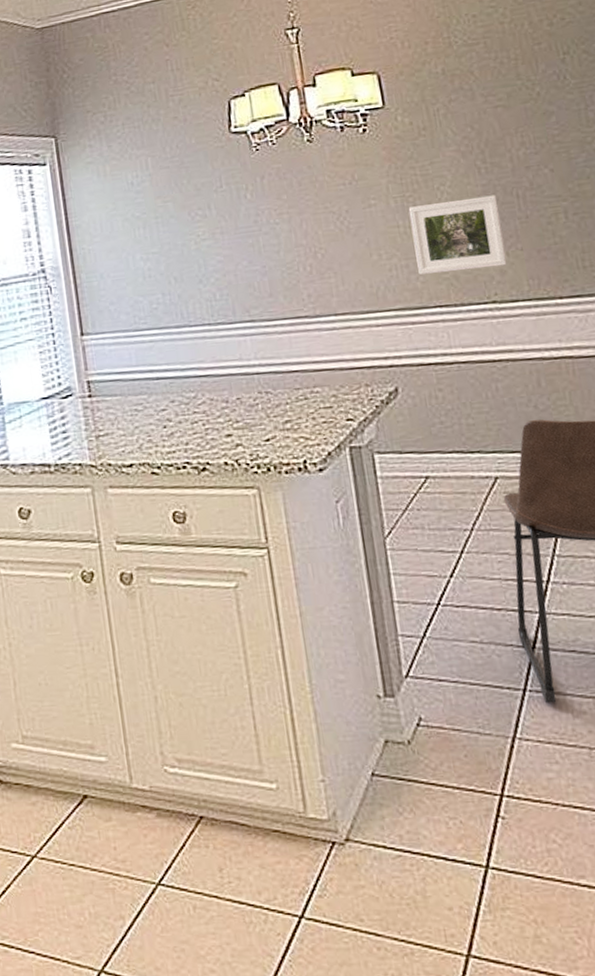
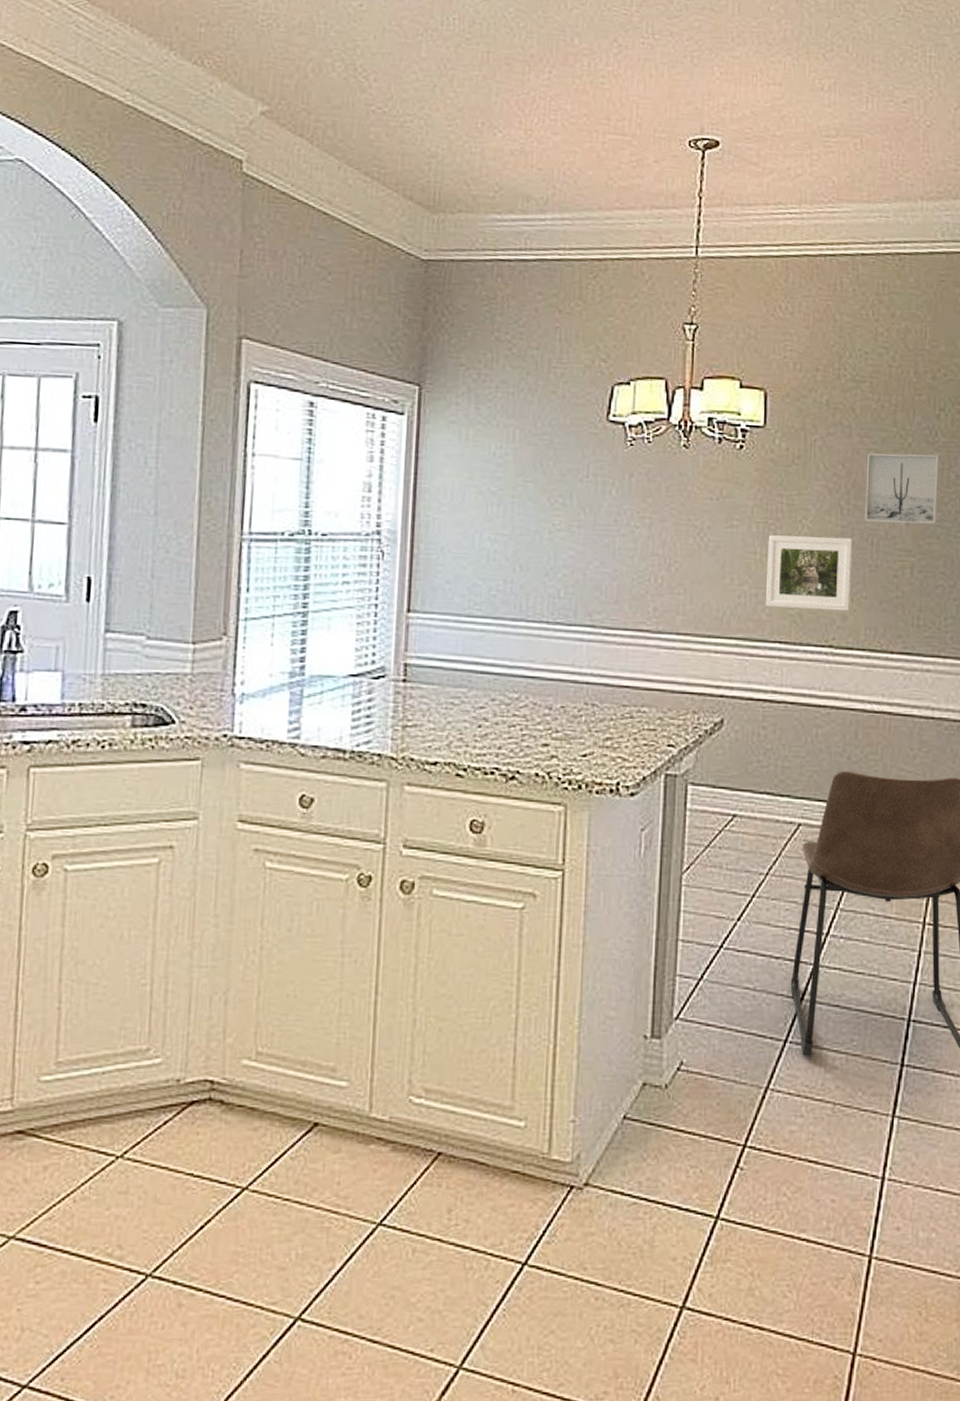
wall art: none [495,97,583,177] -> present [865,453,938,524]

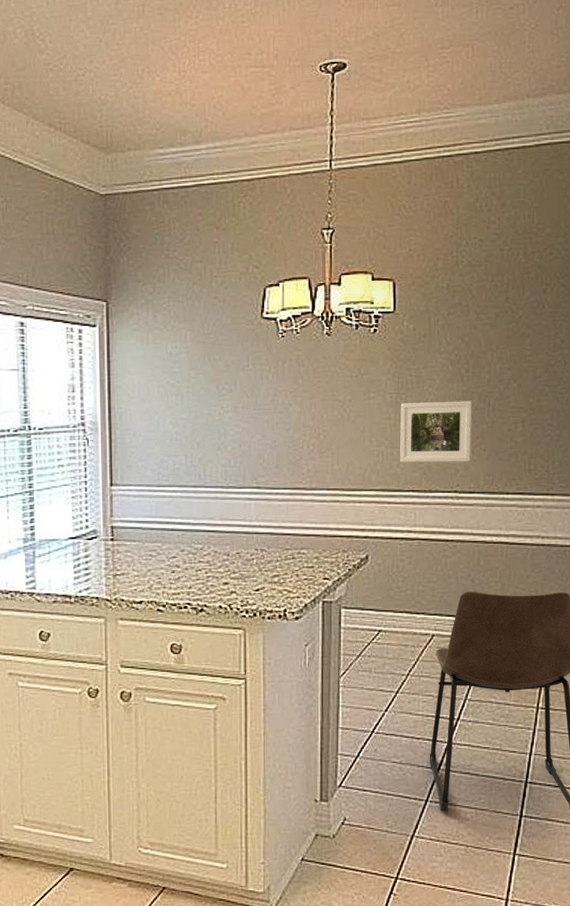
wall art: present [865,453,938,524] -> none [482,324,546,386]

